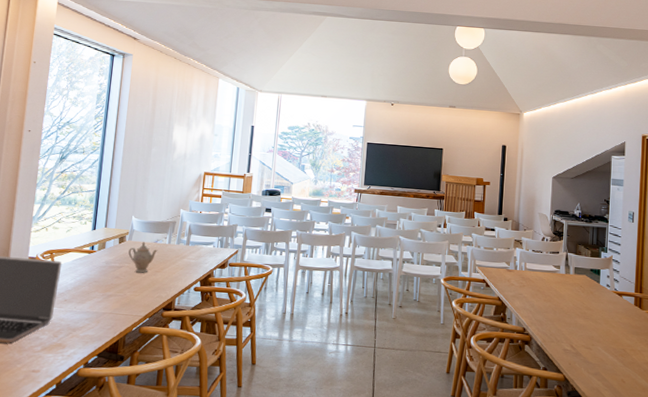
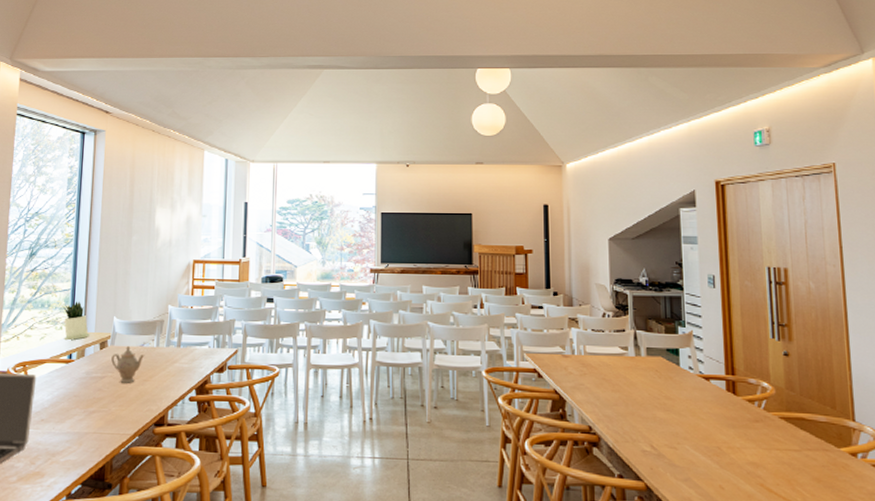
planter: none [87,201,112,235] -> present [62,301,91,341]

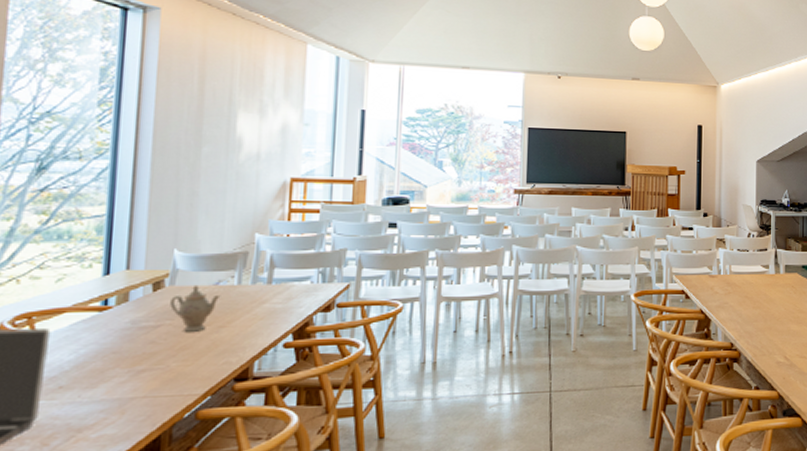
planter: present [62,301,91,341] -> none [92,230,139,282]

